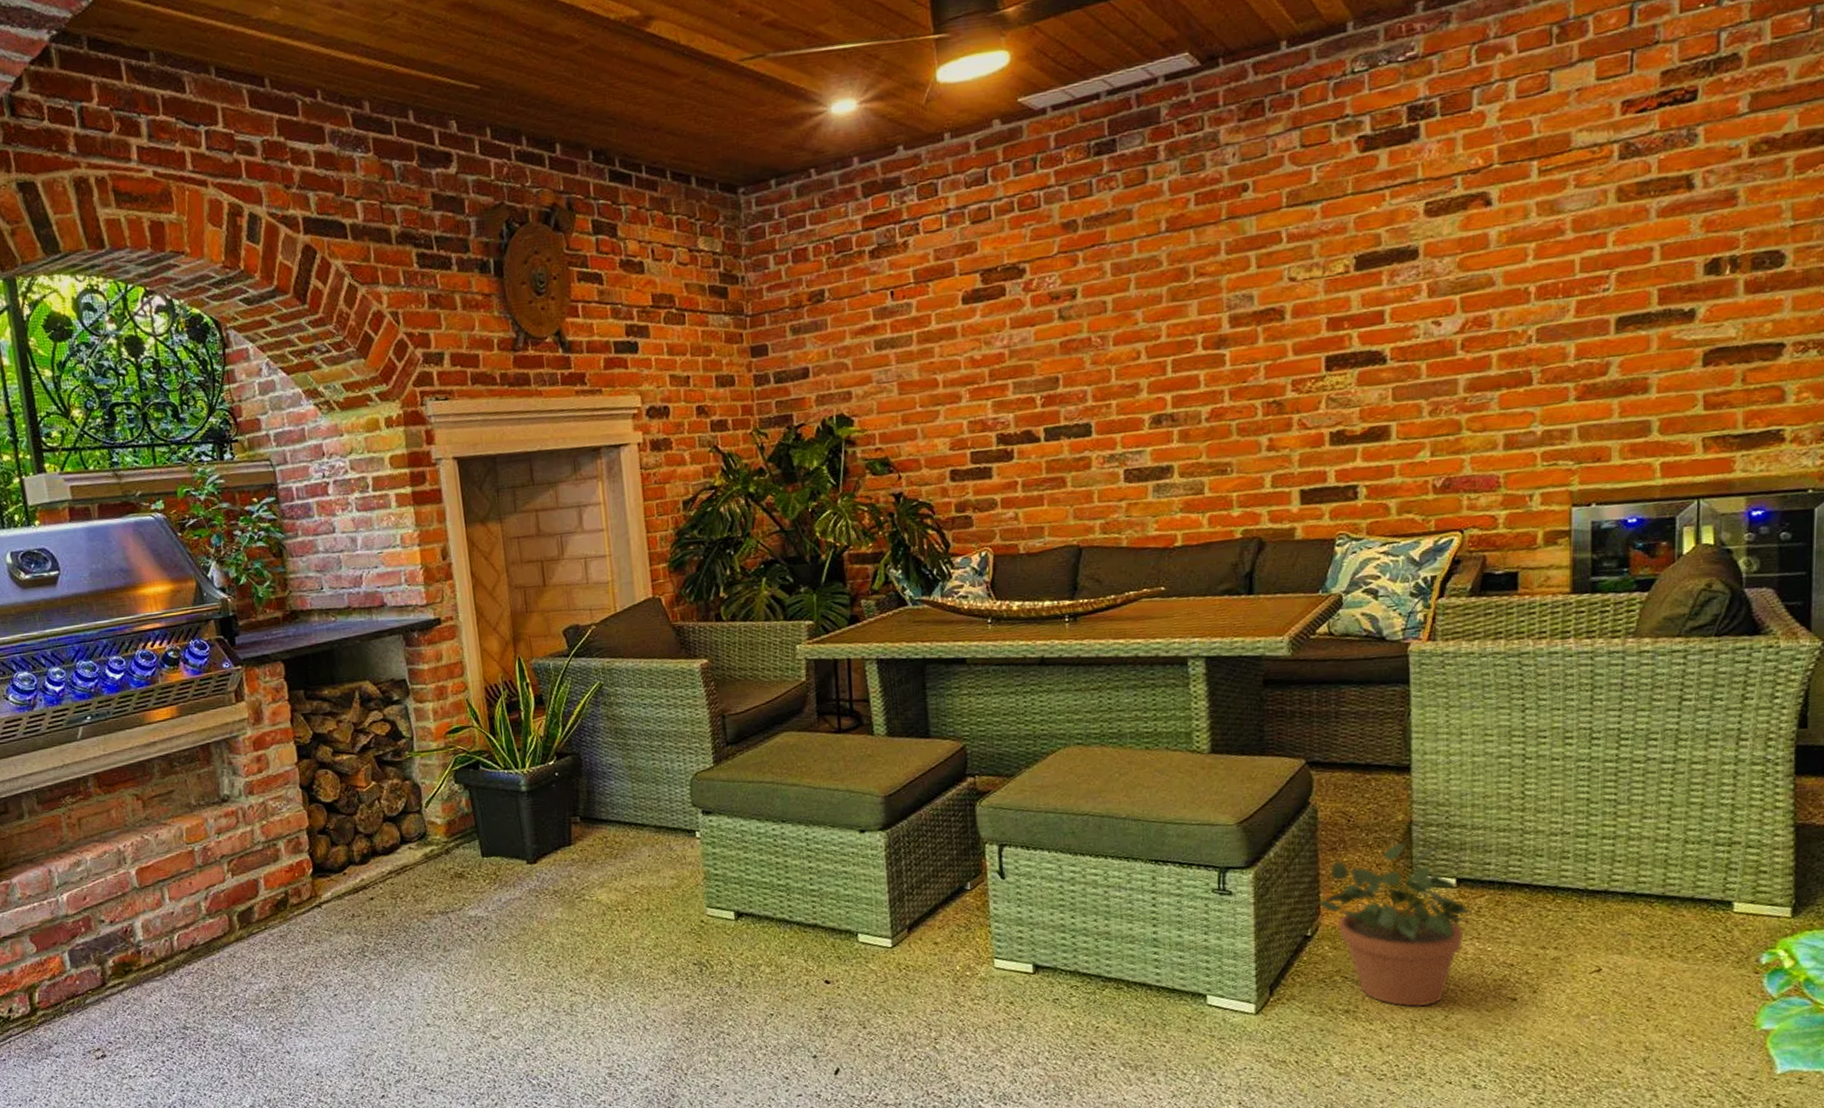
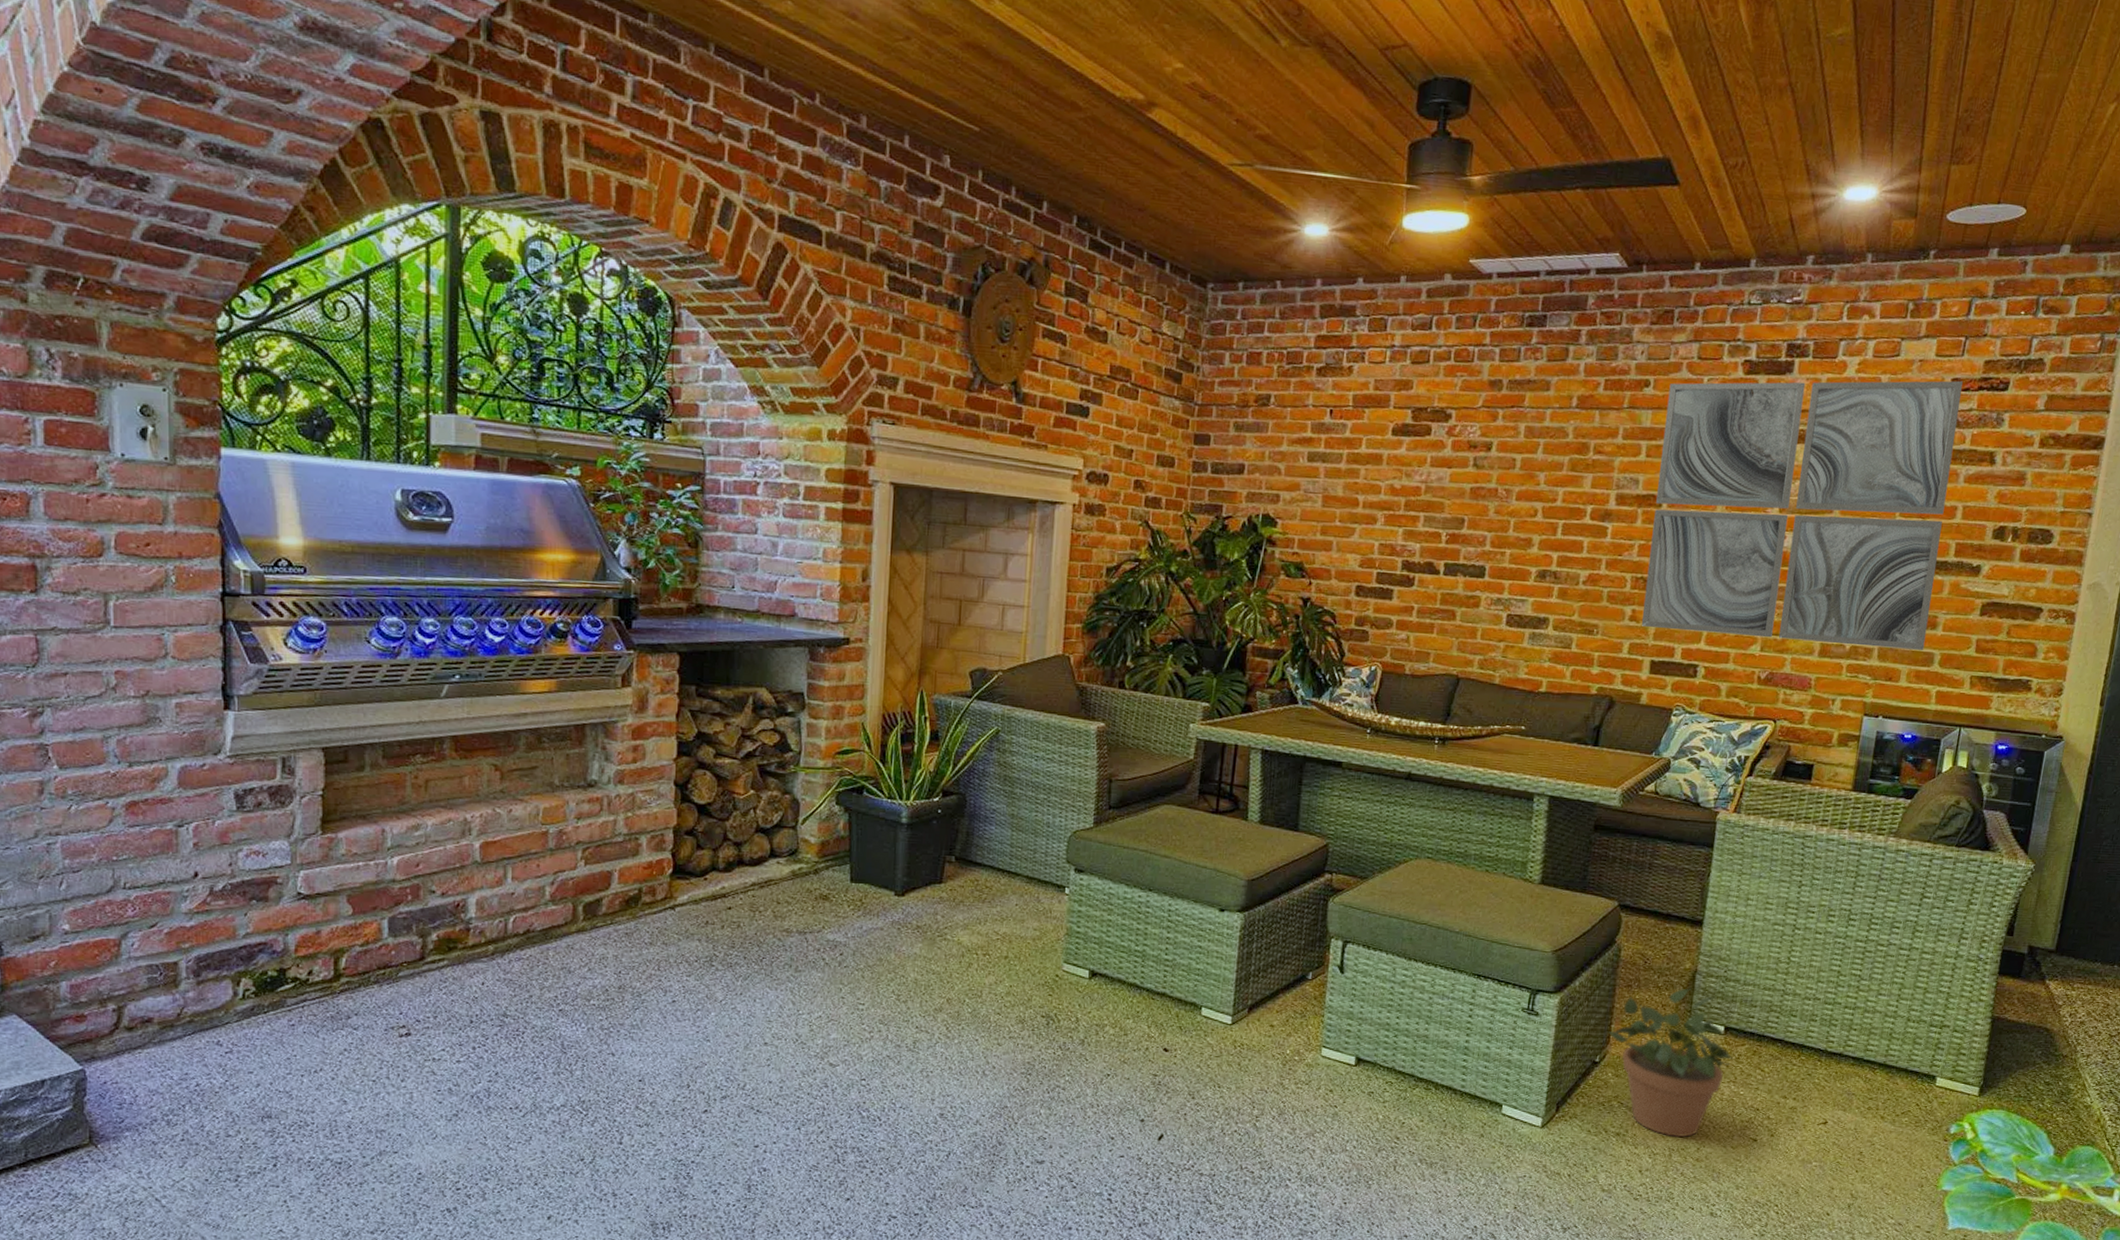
wall art: none [1272,101,1637,455] -> present [1641,380,1963,651]

